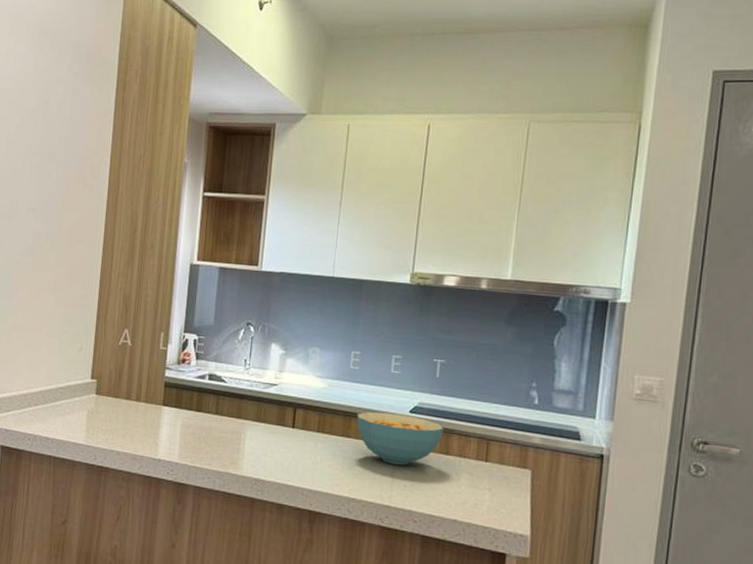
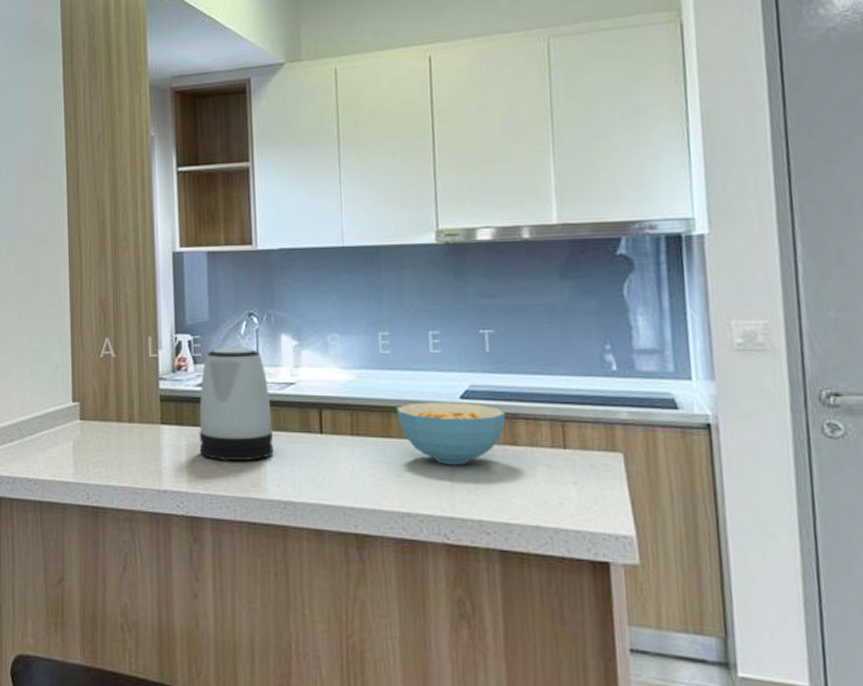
kettle: none [191,348,256,444] -> present [198,346,273,462]

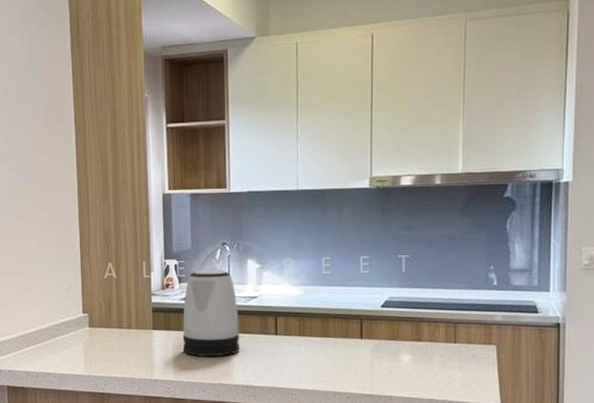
cereal bowl: present [397,402,506,464] -> none [334,310,414,356]

